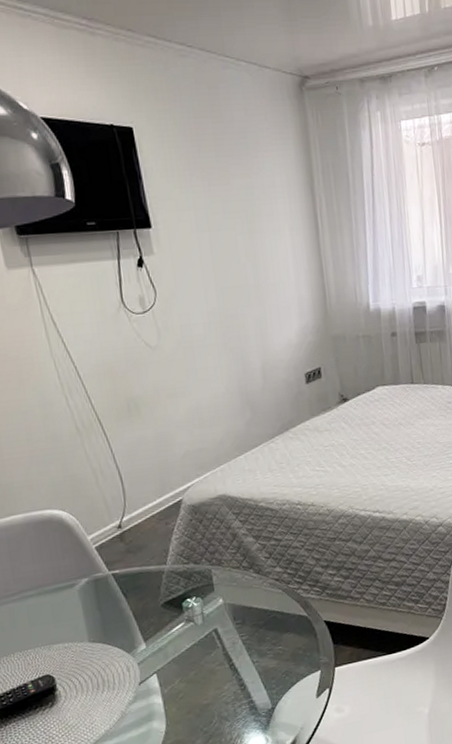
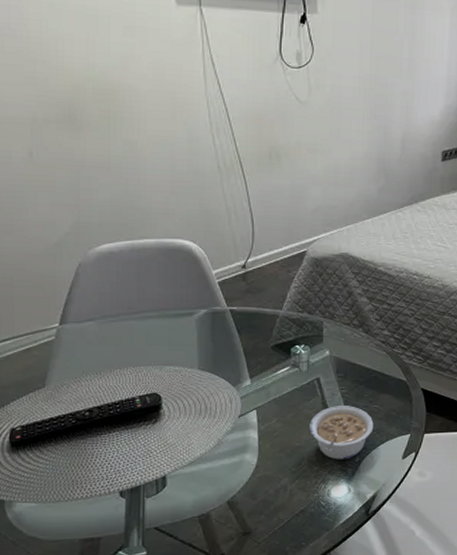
legume: none [214,652,282,711] -> present [310,406,374,460]

